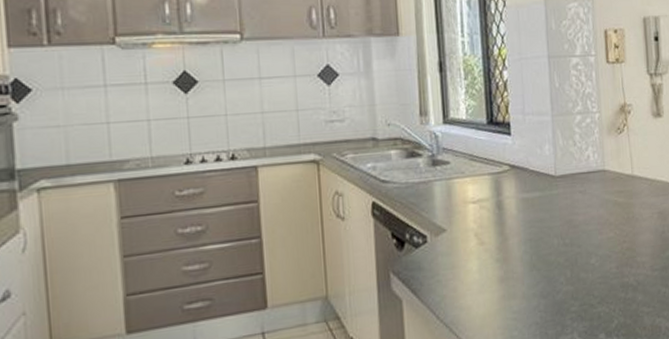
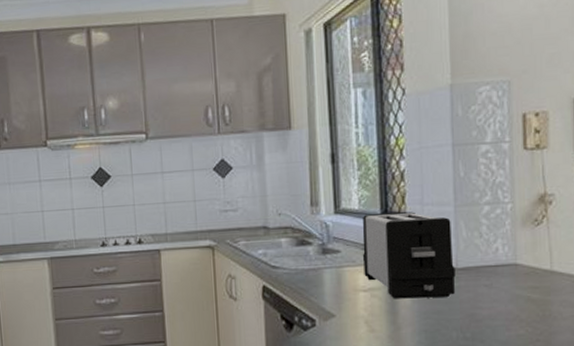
toaster: none [470,121,555,210] -> present [362,212,456,299]

